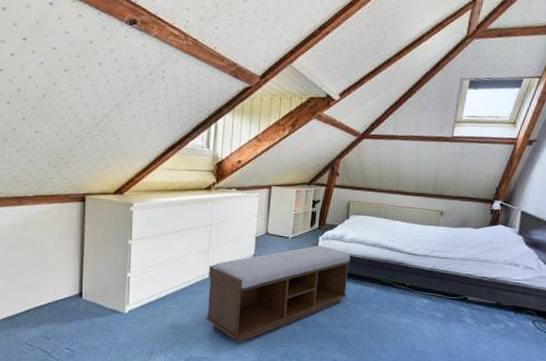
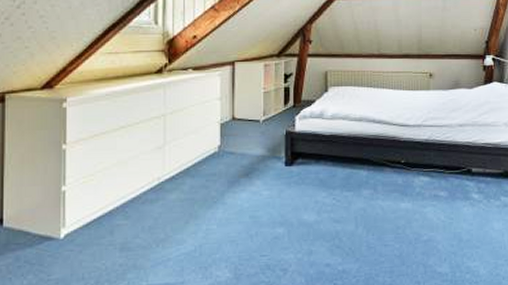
bench: present [205,245,350,344] -> none [164,126,334,260]

